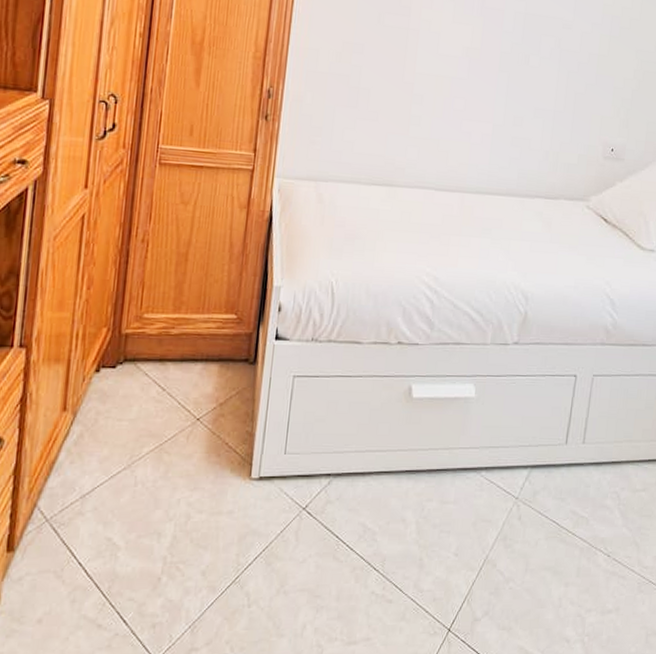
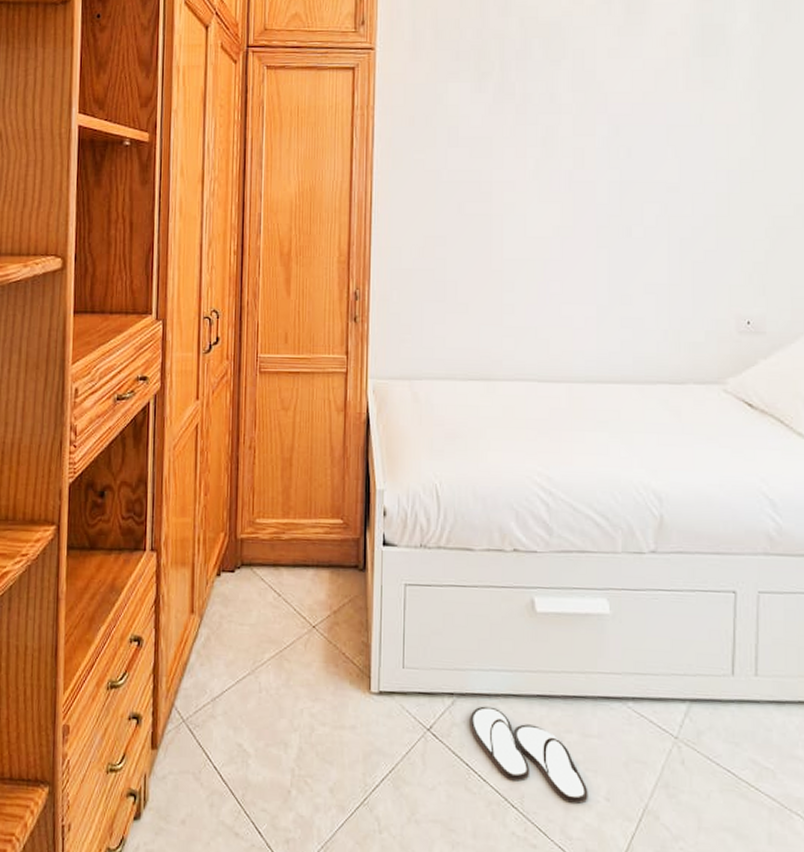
slippers: none [343,483,441,561] -> present [469,706,588,804]

